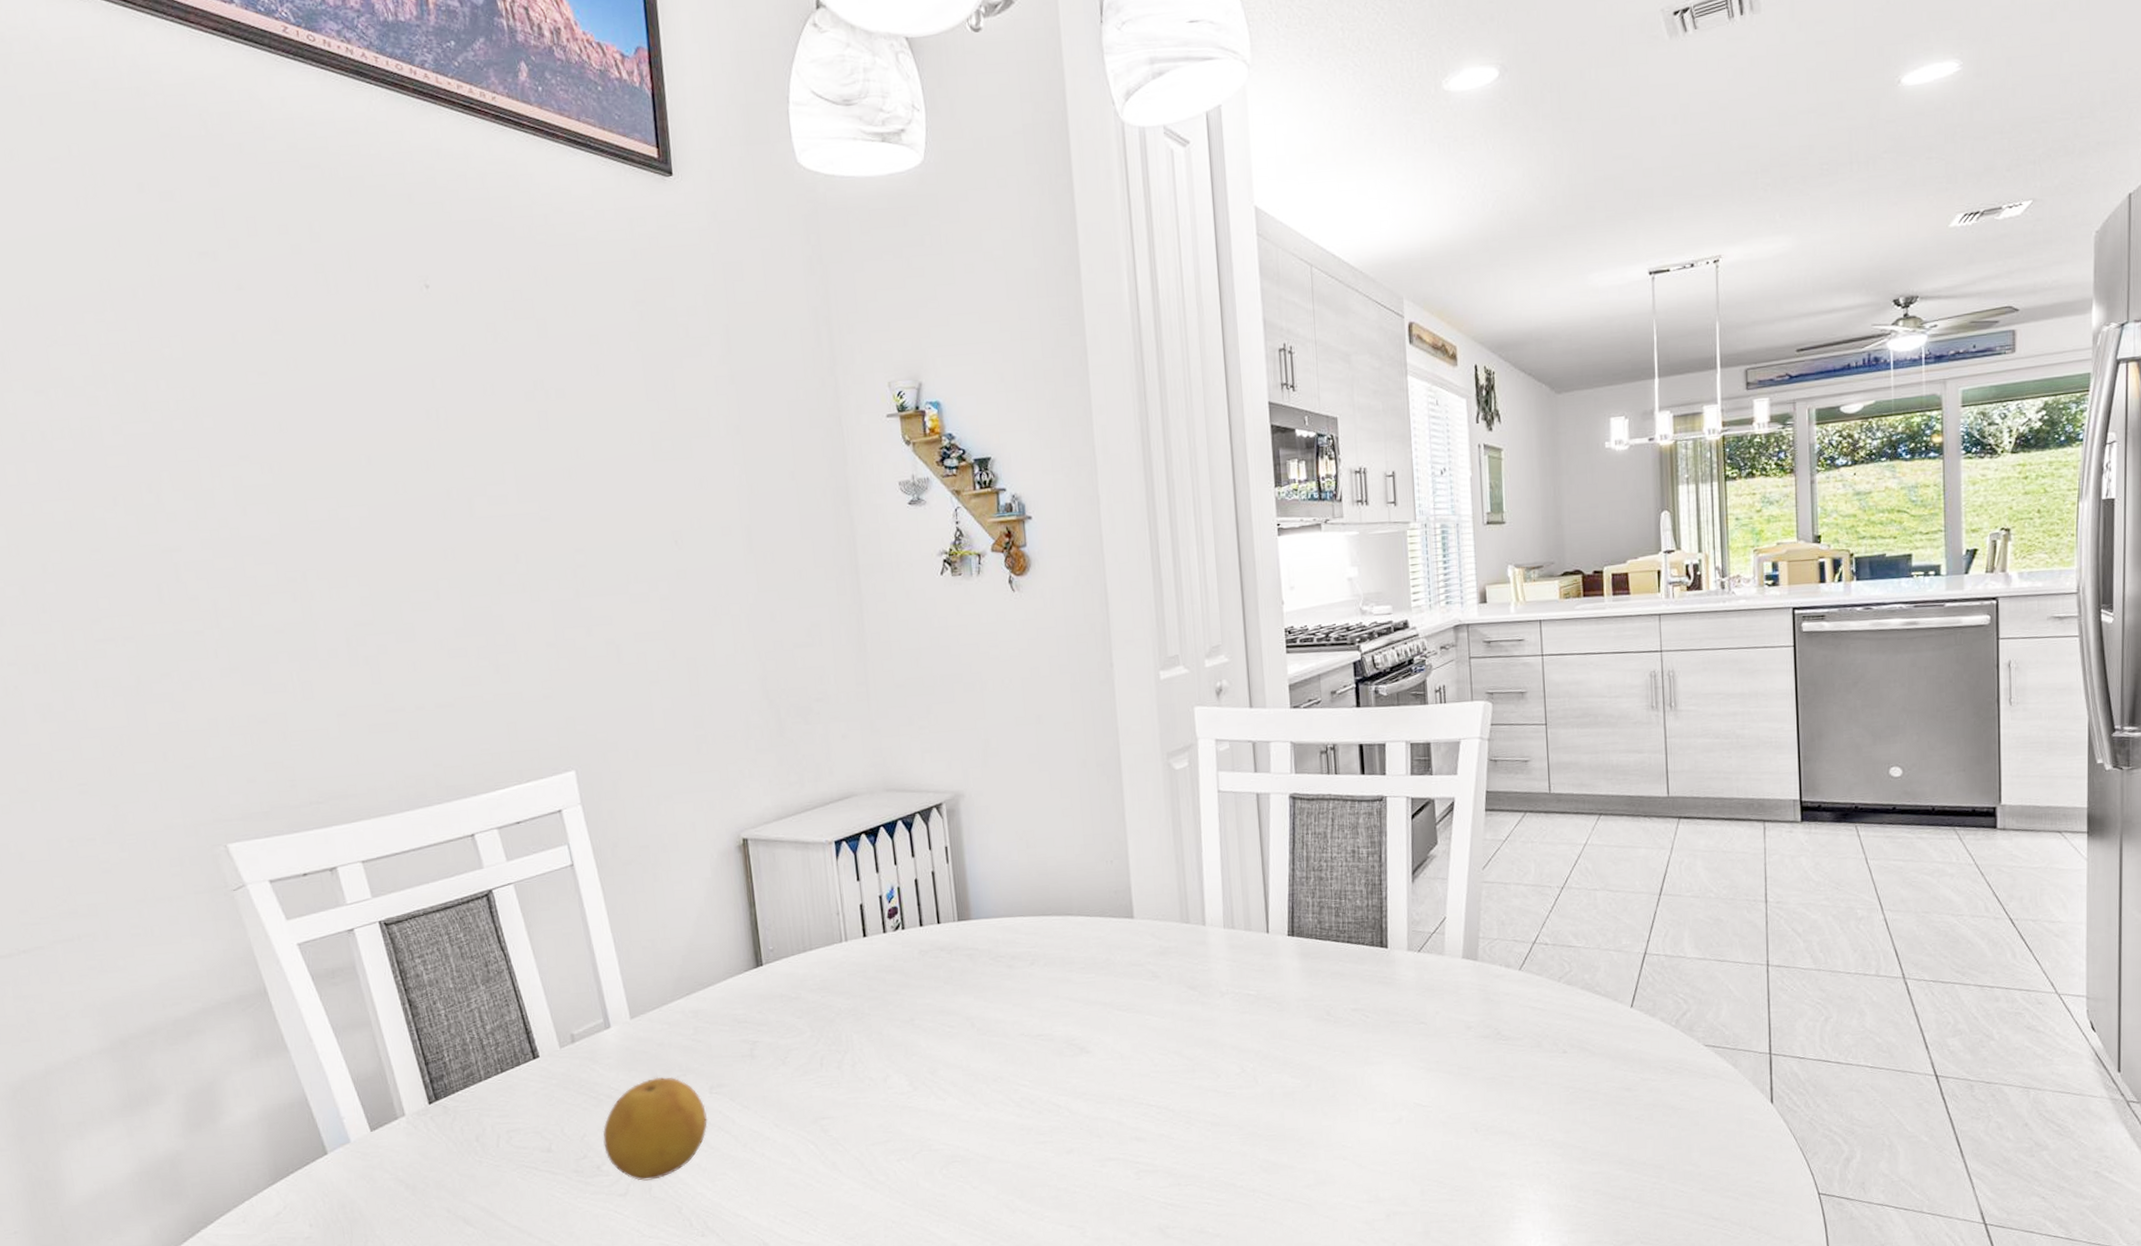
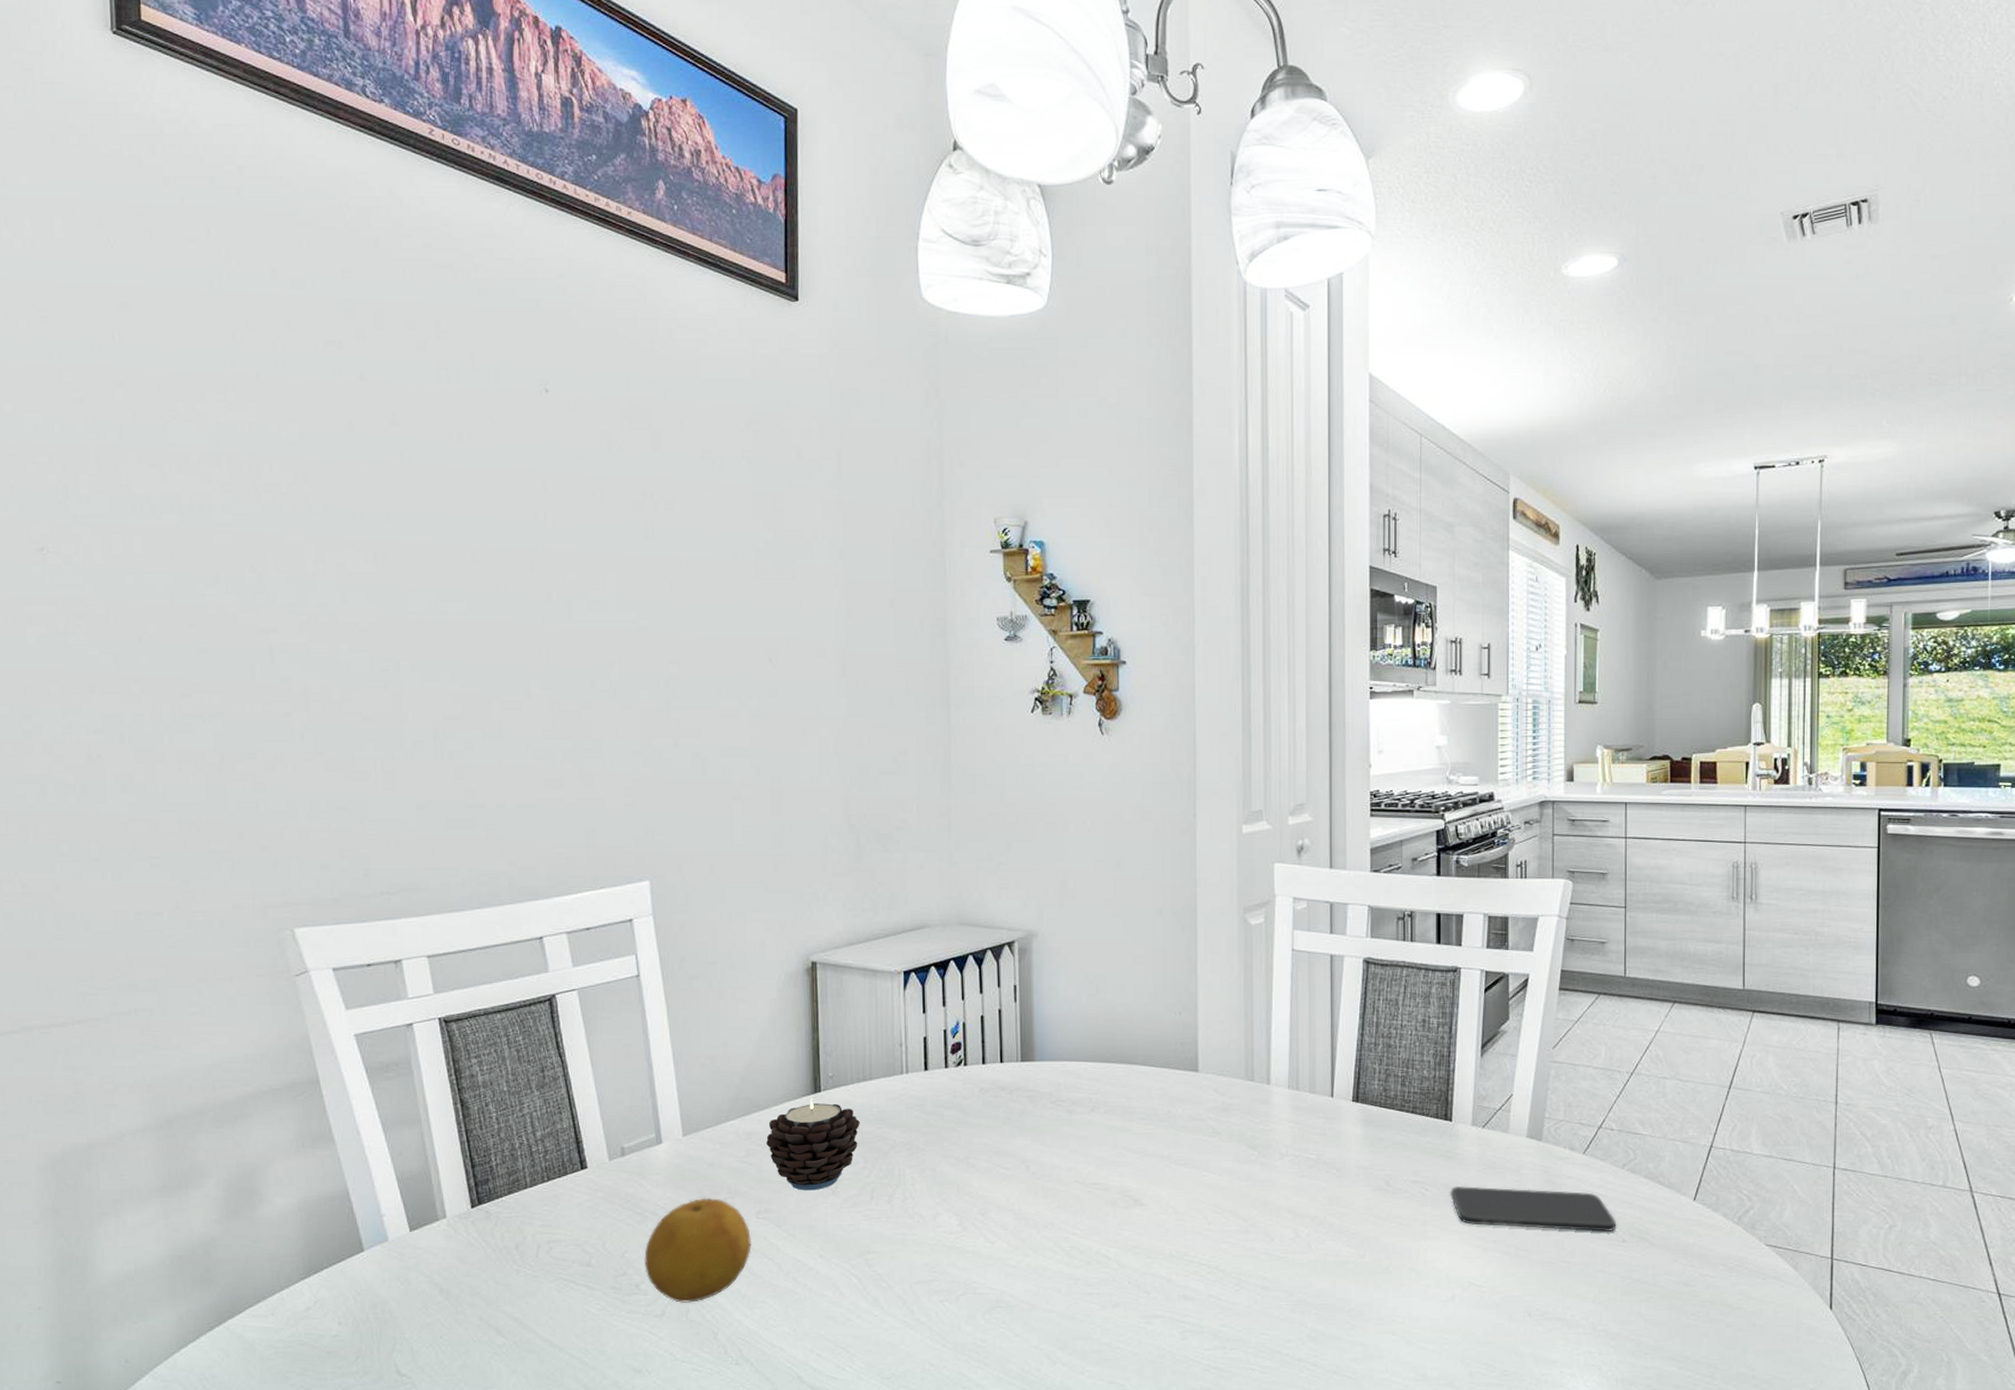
candle: none [712,972,804,1064] -> present [766,1098,860,1191]
smartphone: none [1389,1007,1557,1047] -> present [1449,1185,1617,1232]

